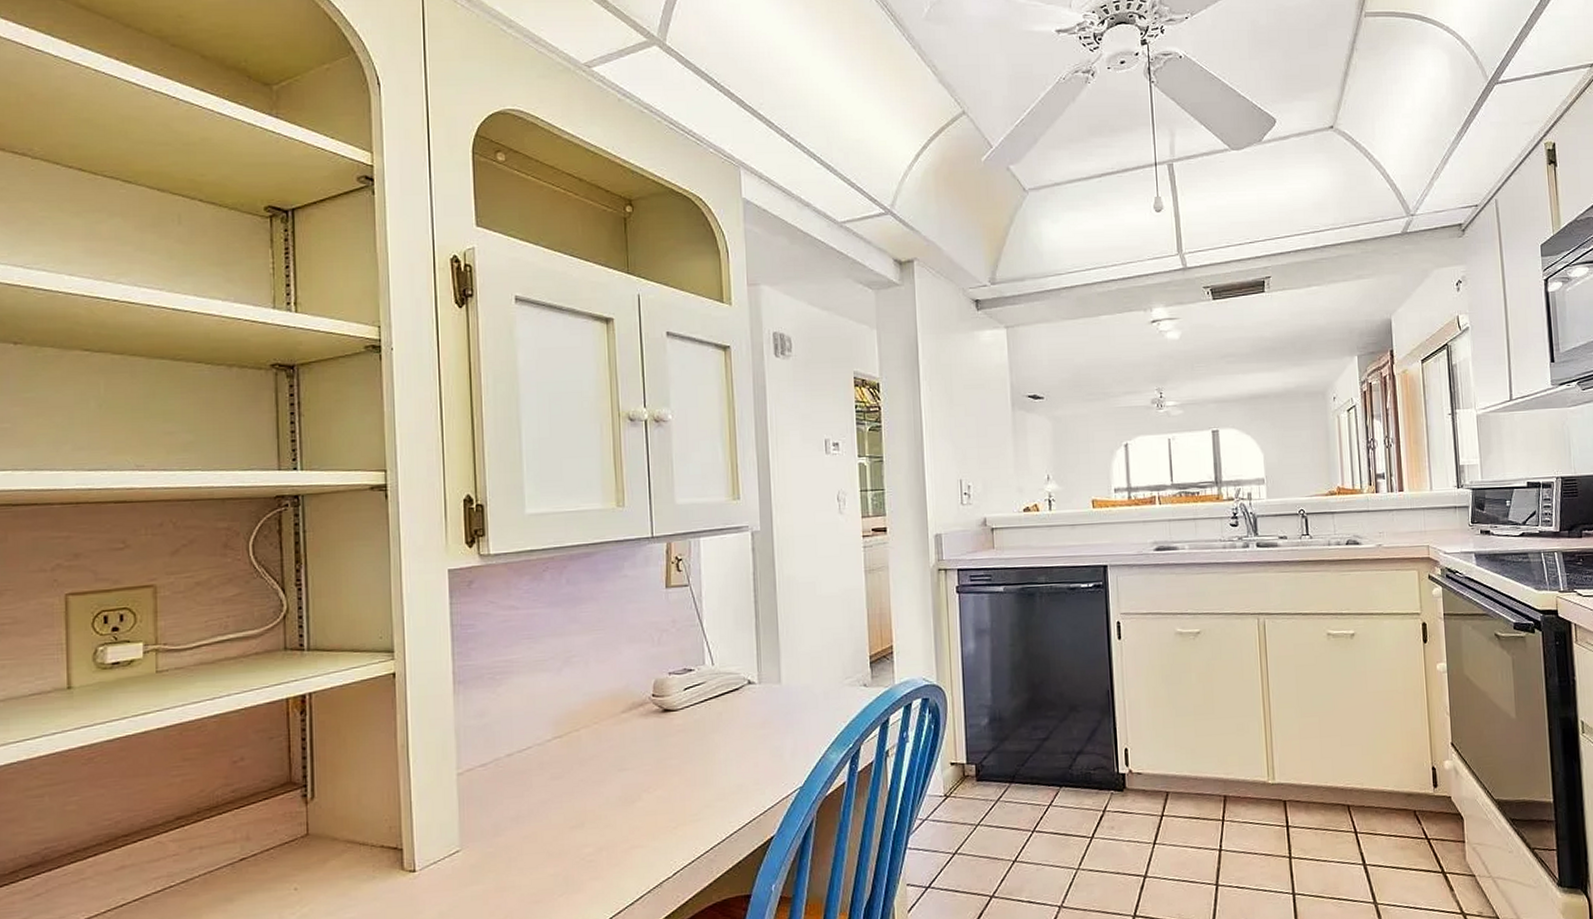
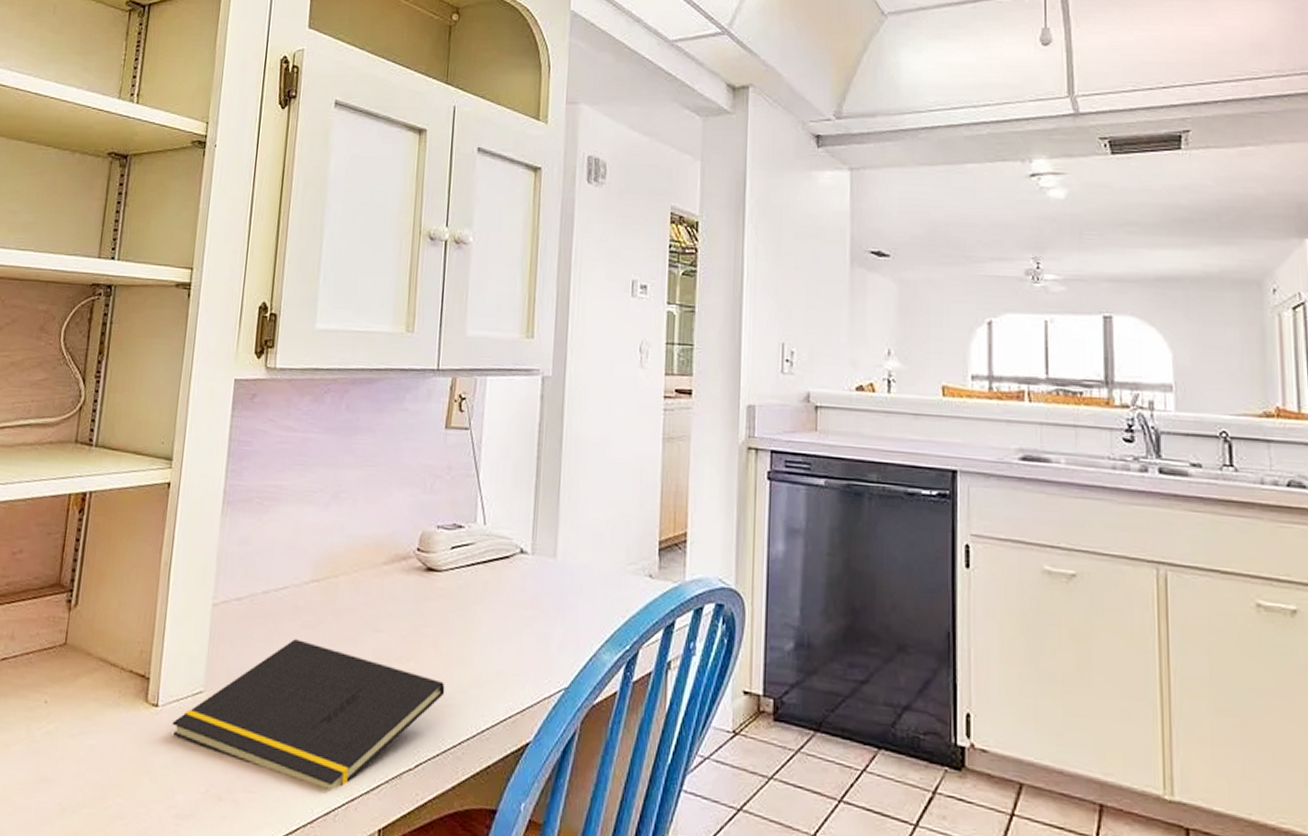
notepad: none [432,790,693,909] -> present [172,639,445,790]

